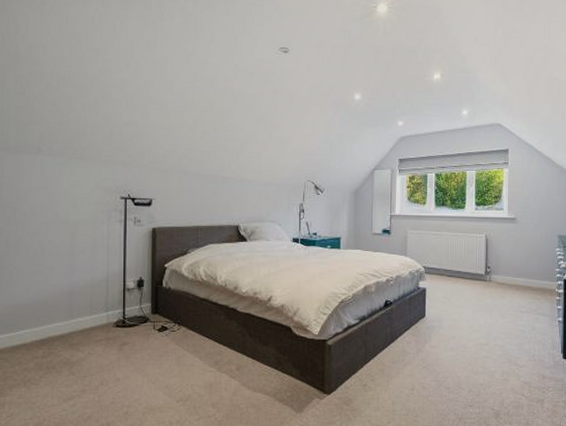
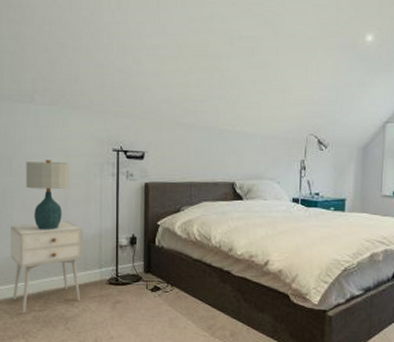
nightstand: none [13,267,90,361] -> present [11,221,83,313]
table lamp: none [31,208,76,277] -> present [26,160,69,231]

